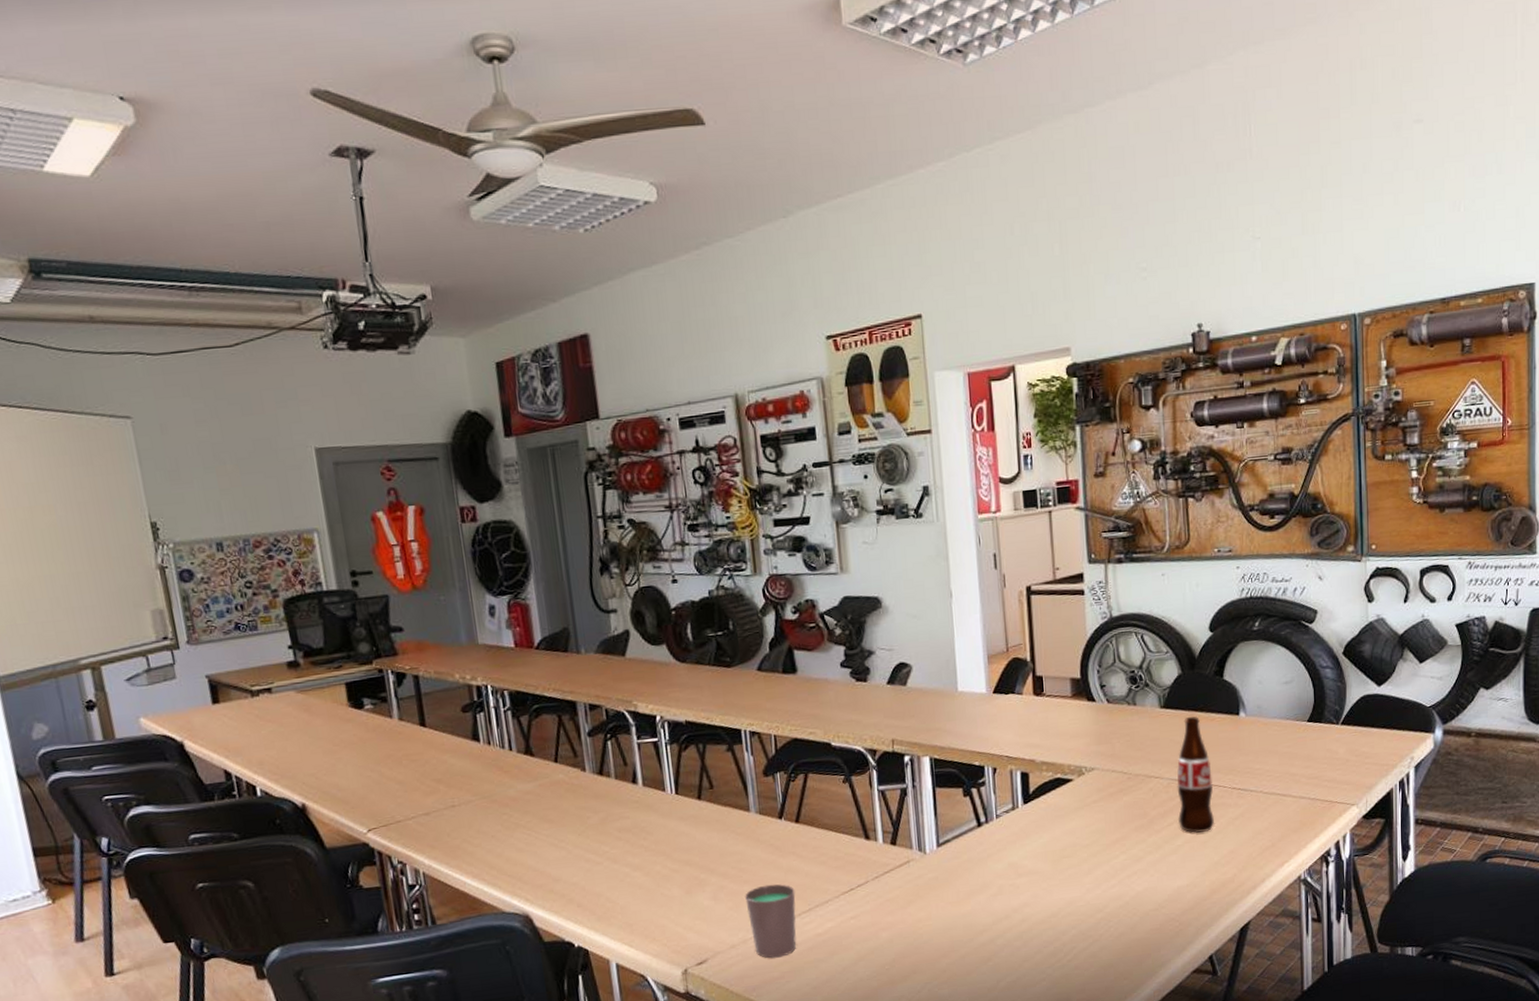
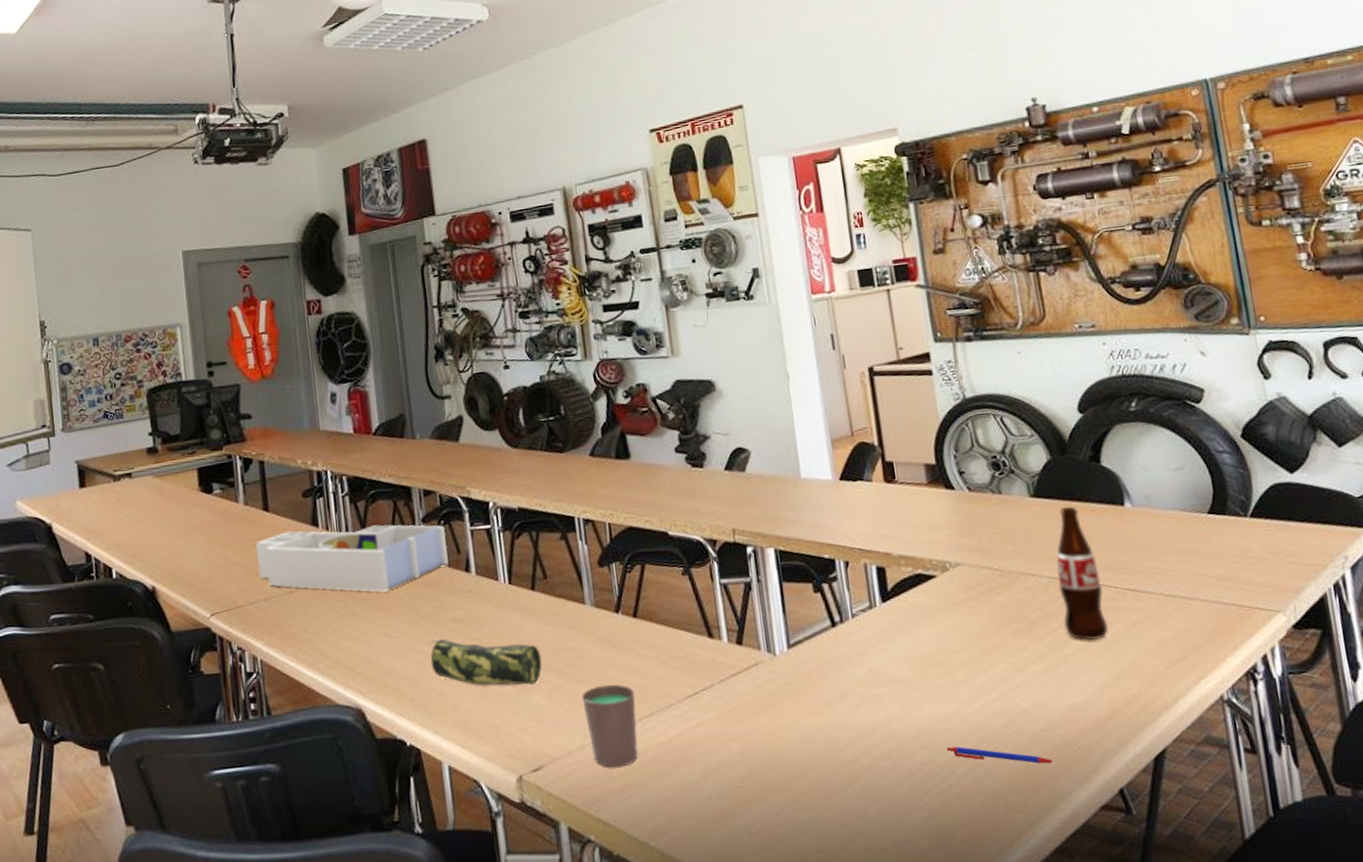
desk organizer: none [413,739,615,805] -> present [256,525,448,592]
pencil case: none [597,847,708,890] -> present [430,639,542,686]
pen: none [1069,926,1159,938] -> present [946,746,1055,764]

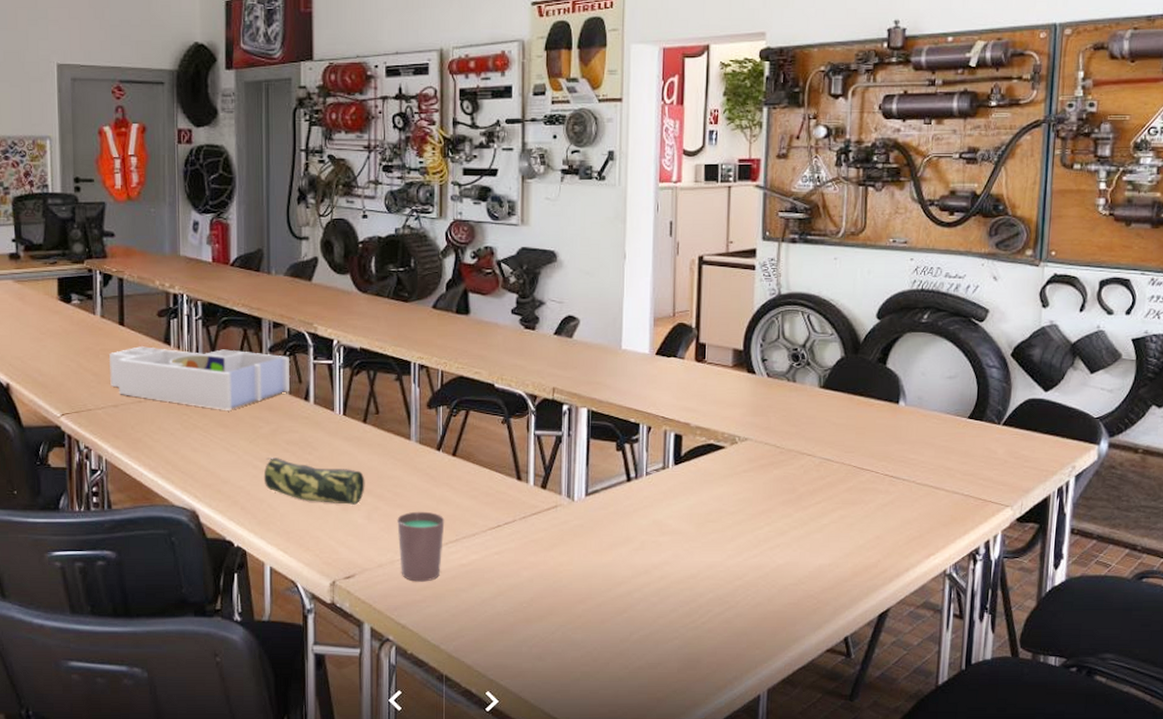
pen: present [946,746,1055,764] -> none [707,590,796,612]
bottle: present [1056,506,1109,641] -> none [826,399,865,514]

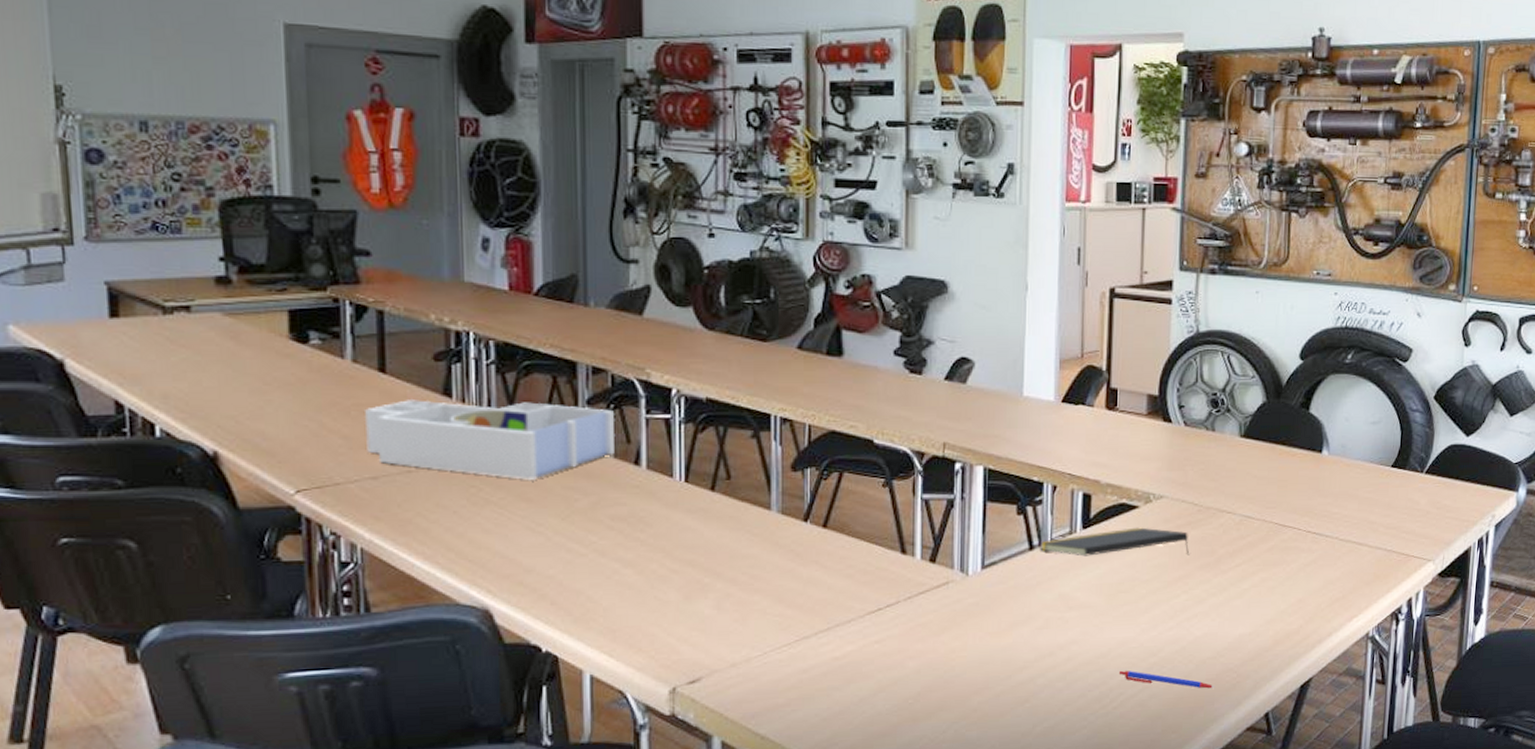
pencil case: present [263,458,365,505] -> none [580,537,714,592]
cup: present [397,511,445,582] -> none [754,596,814,682]
notepad: none [635,465,773,492] -> present [1039,527,1190,557]
pen: none [707,590,796,612] -> present [1118,670,1214,689]

